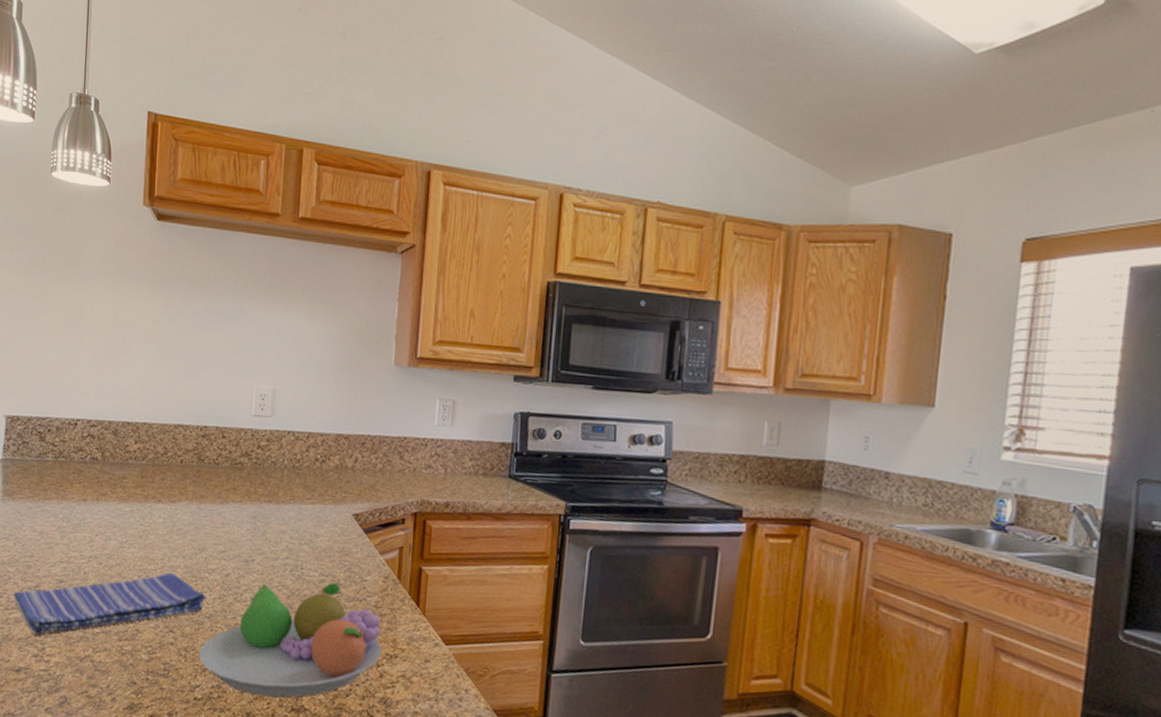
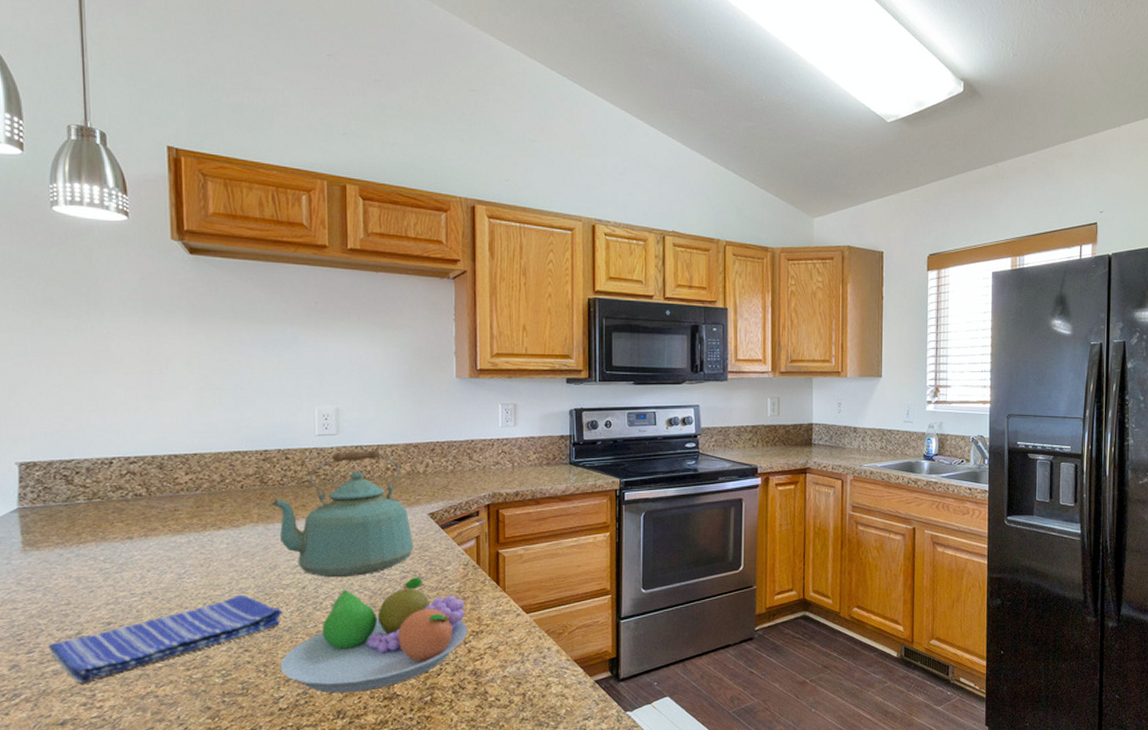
kettle: none [206,436,335,572] -> present [271,450,414,578]

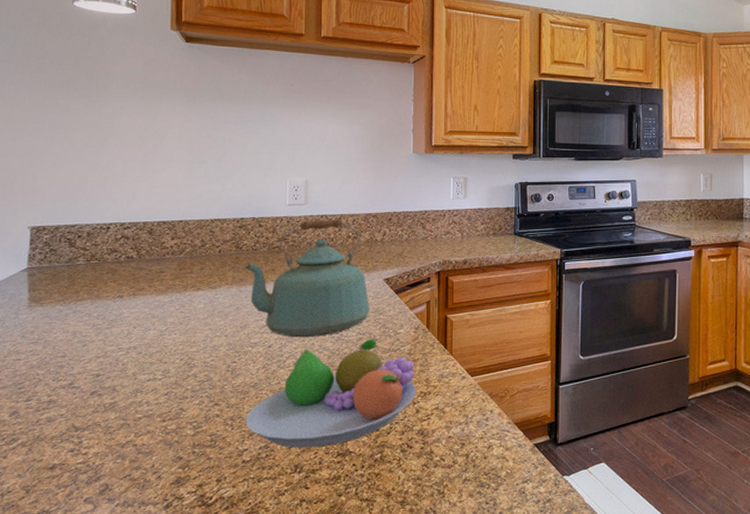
dish towel: present [48,594,284,684] -> none [44,351,251,432]

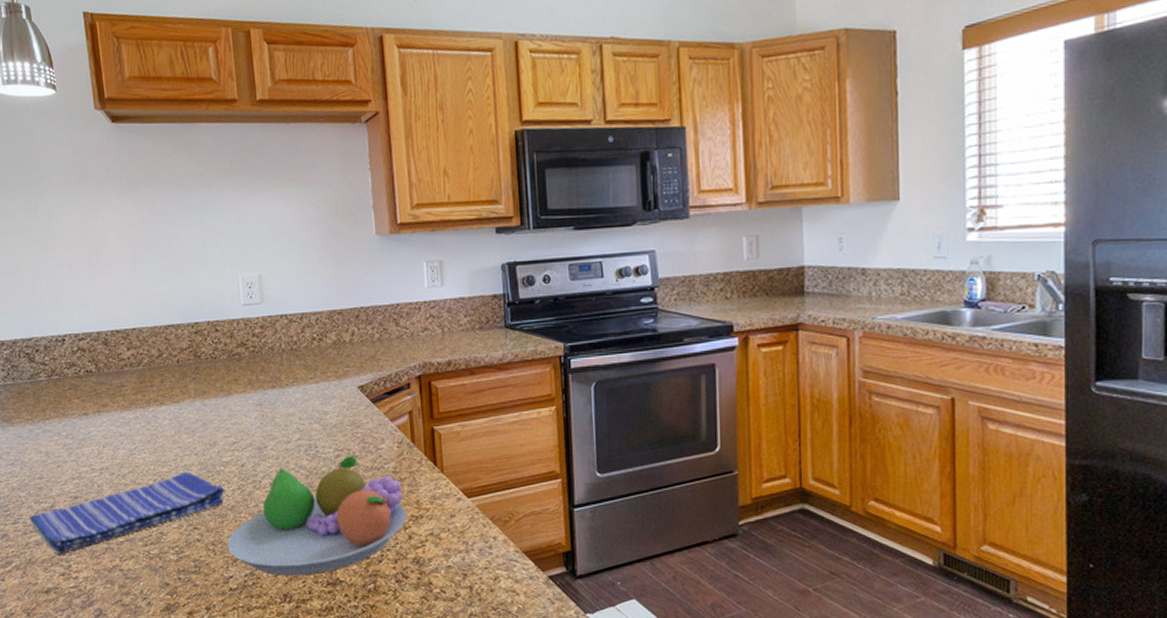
dish towel: none [44,351,251,432] -> present [29,471,226,555]
kettle: present [245,219,370,338] -> none [206,318,346,456]

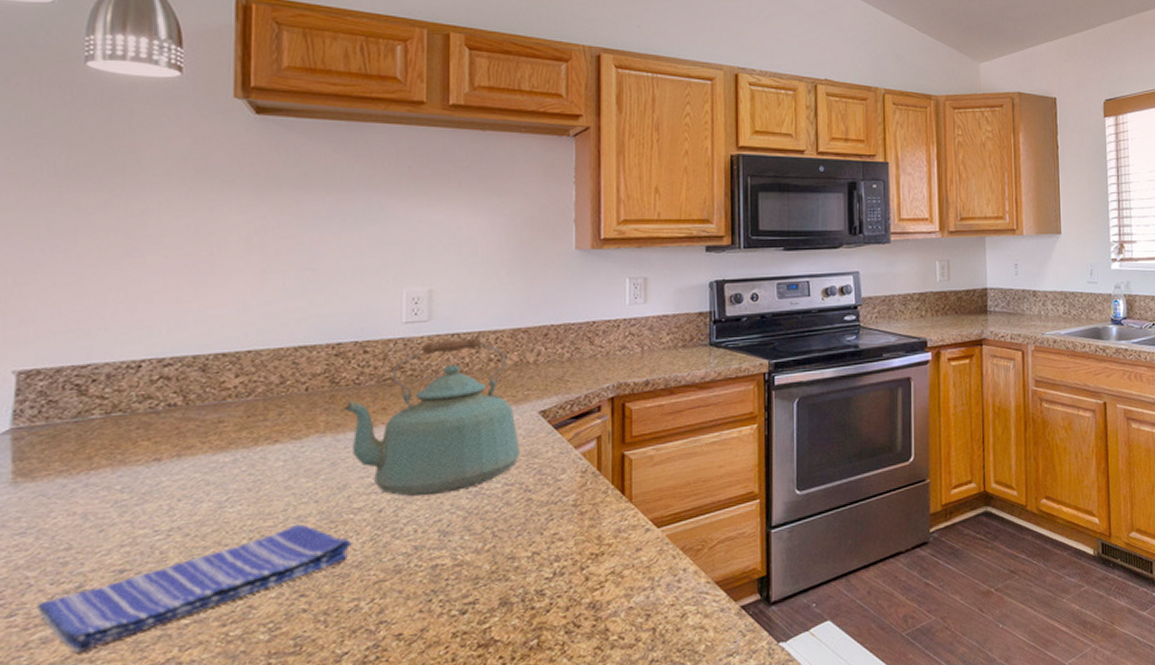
kettle: none [206,318,346,456] -> present [343,337,520,497]
fruit bowl: present [226,456,406,576] -> none [345,490,584,644]

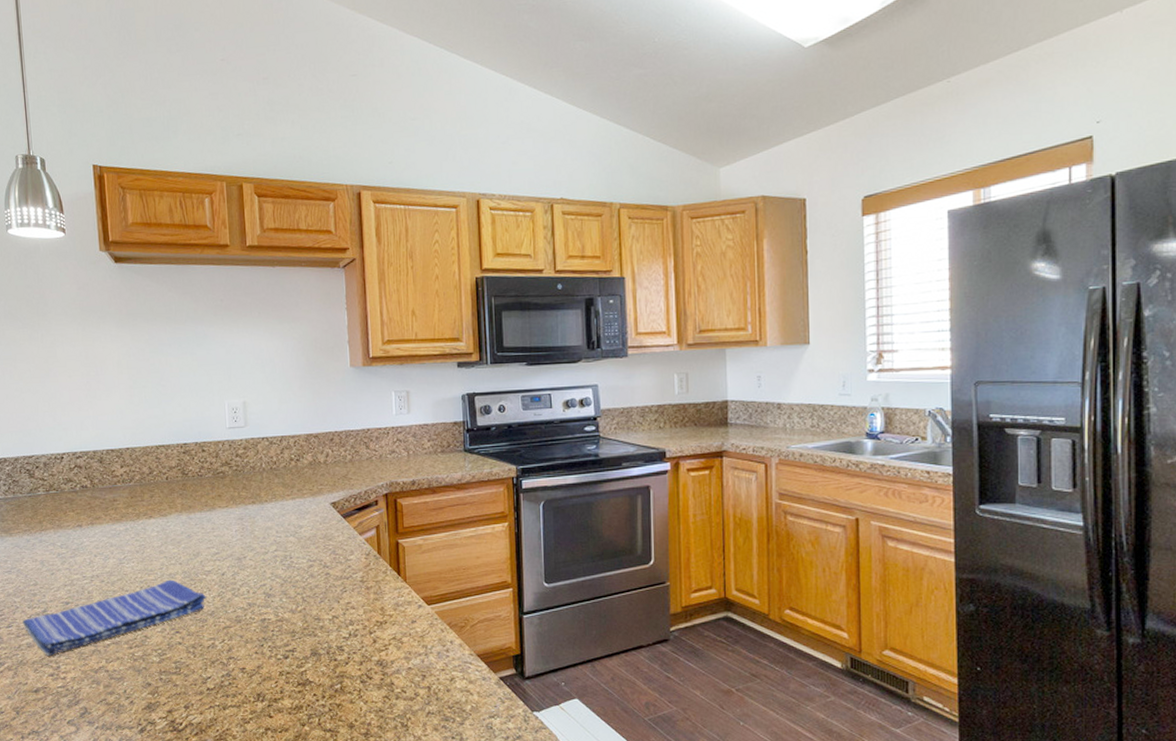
kettle: present [343,337,520,497] -> none [192,441,319,565]

